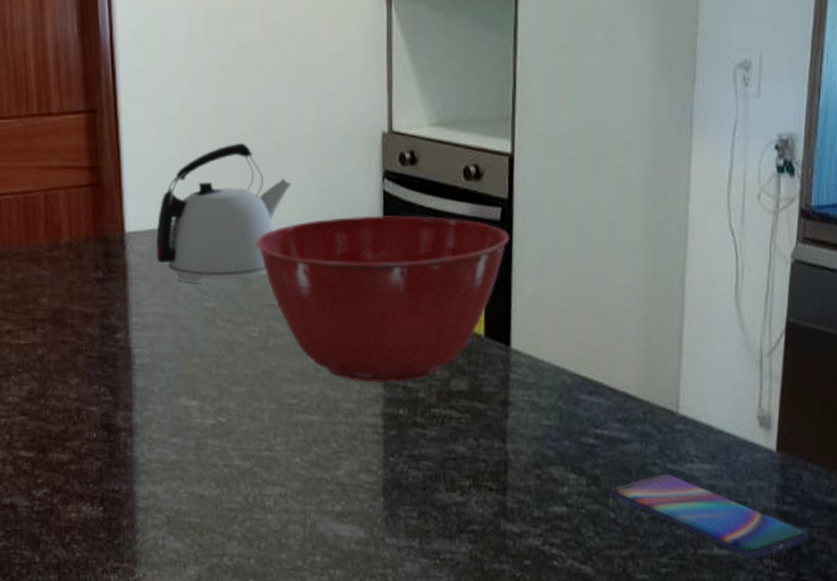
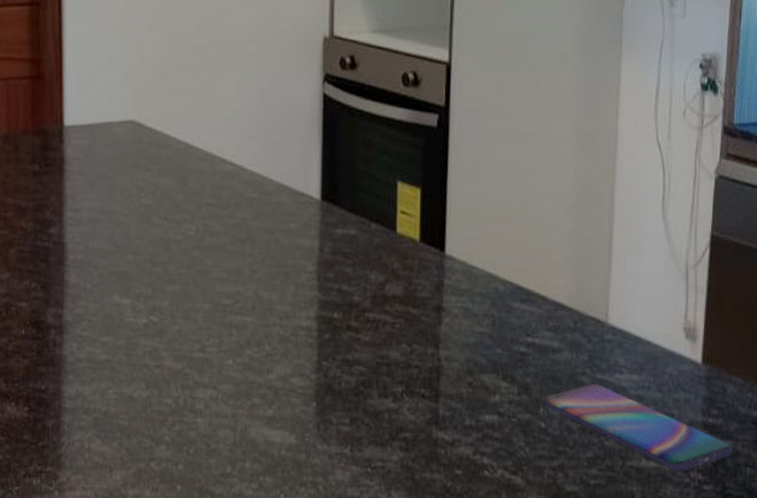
kettle: present [156,143,292,283] -> none [94,42,234,179]
mixing bowl: present [256,215,509,383] -> none [195,117,445,286]

